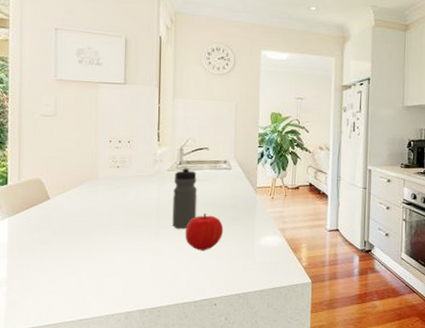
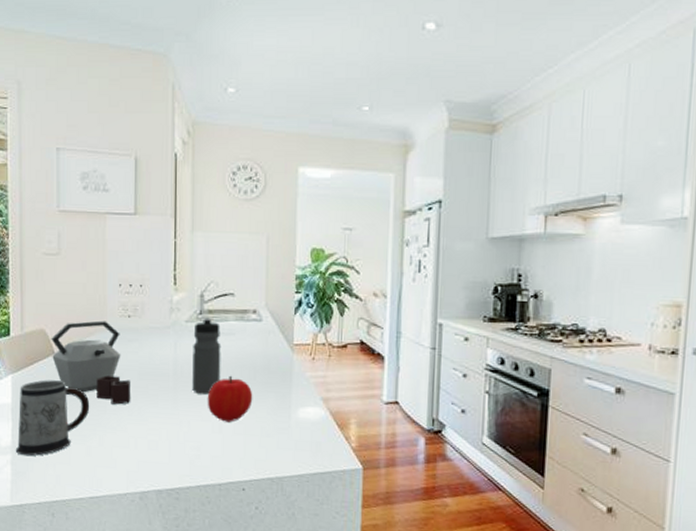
mug: none [10,221,81,288] -> present [15,380,90,456]
kettle: none [46,171,119,240] -> present [51,320,131,405]

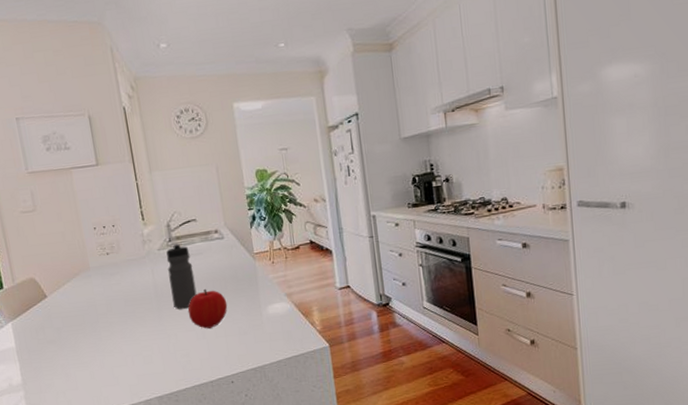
mug: present [15,380,90,456] -> none [21,319,87,390]
kettle: present [51,320,131,405] -> none [41,261,122,332]

